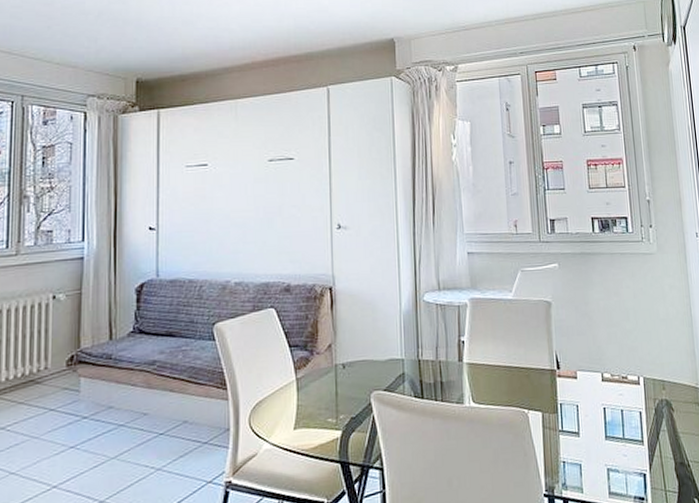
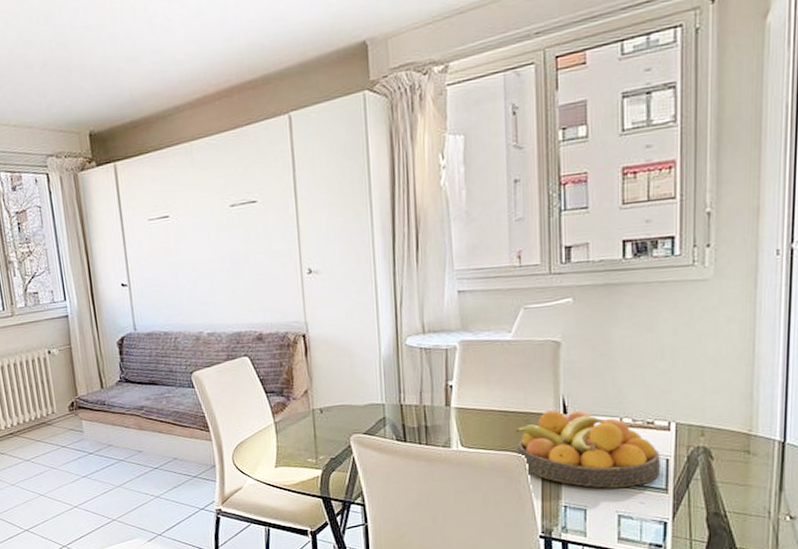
fruit bowl: none [518,365,636,442] -> present [514,410,660,488]

